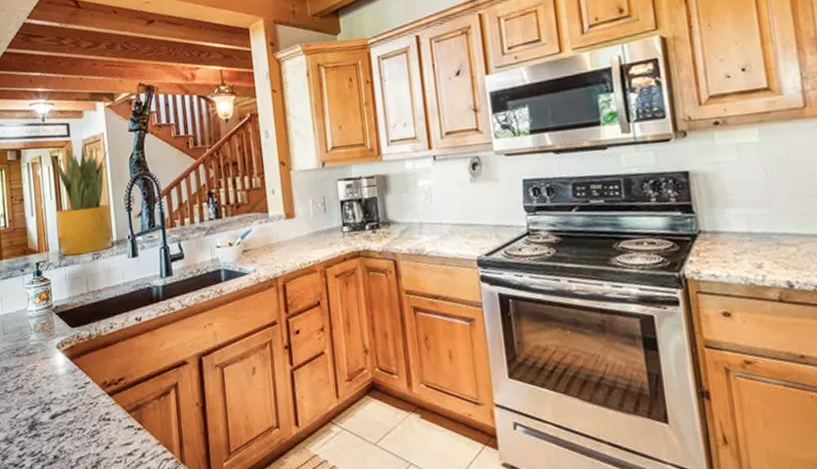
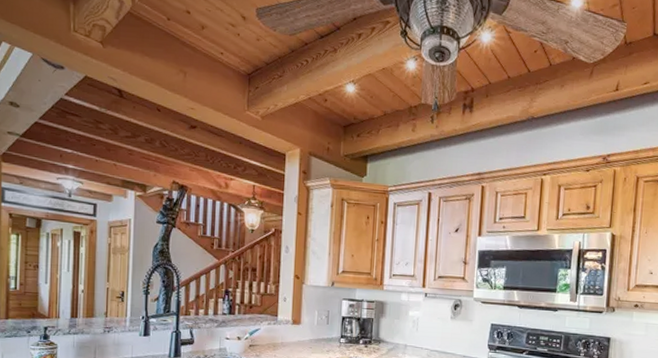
planter: present [48,145,112,256] -> none [70,224,136,327]

